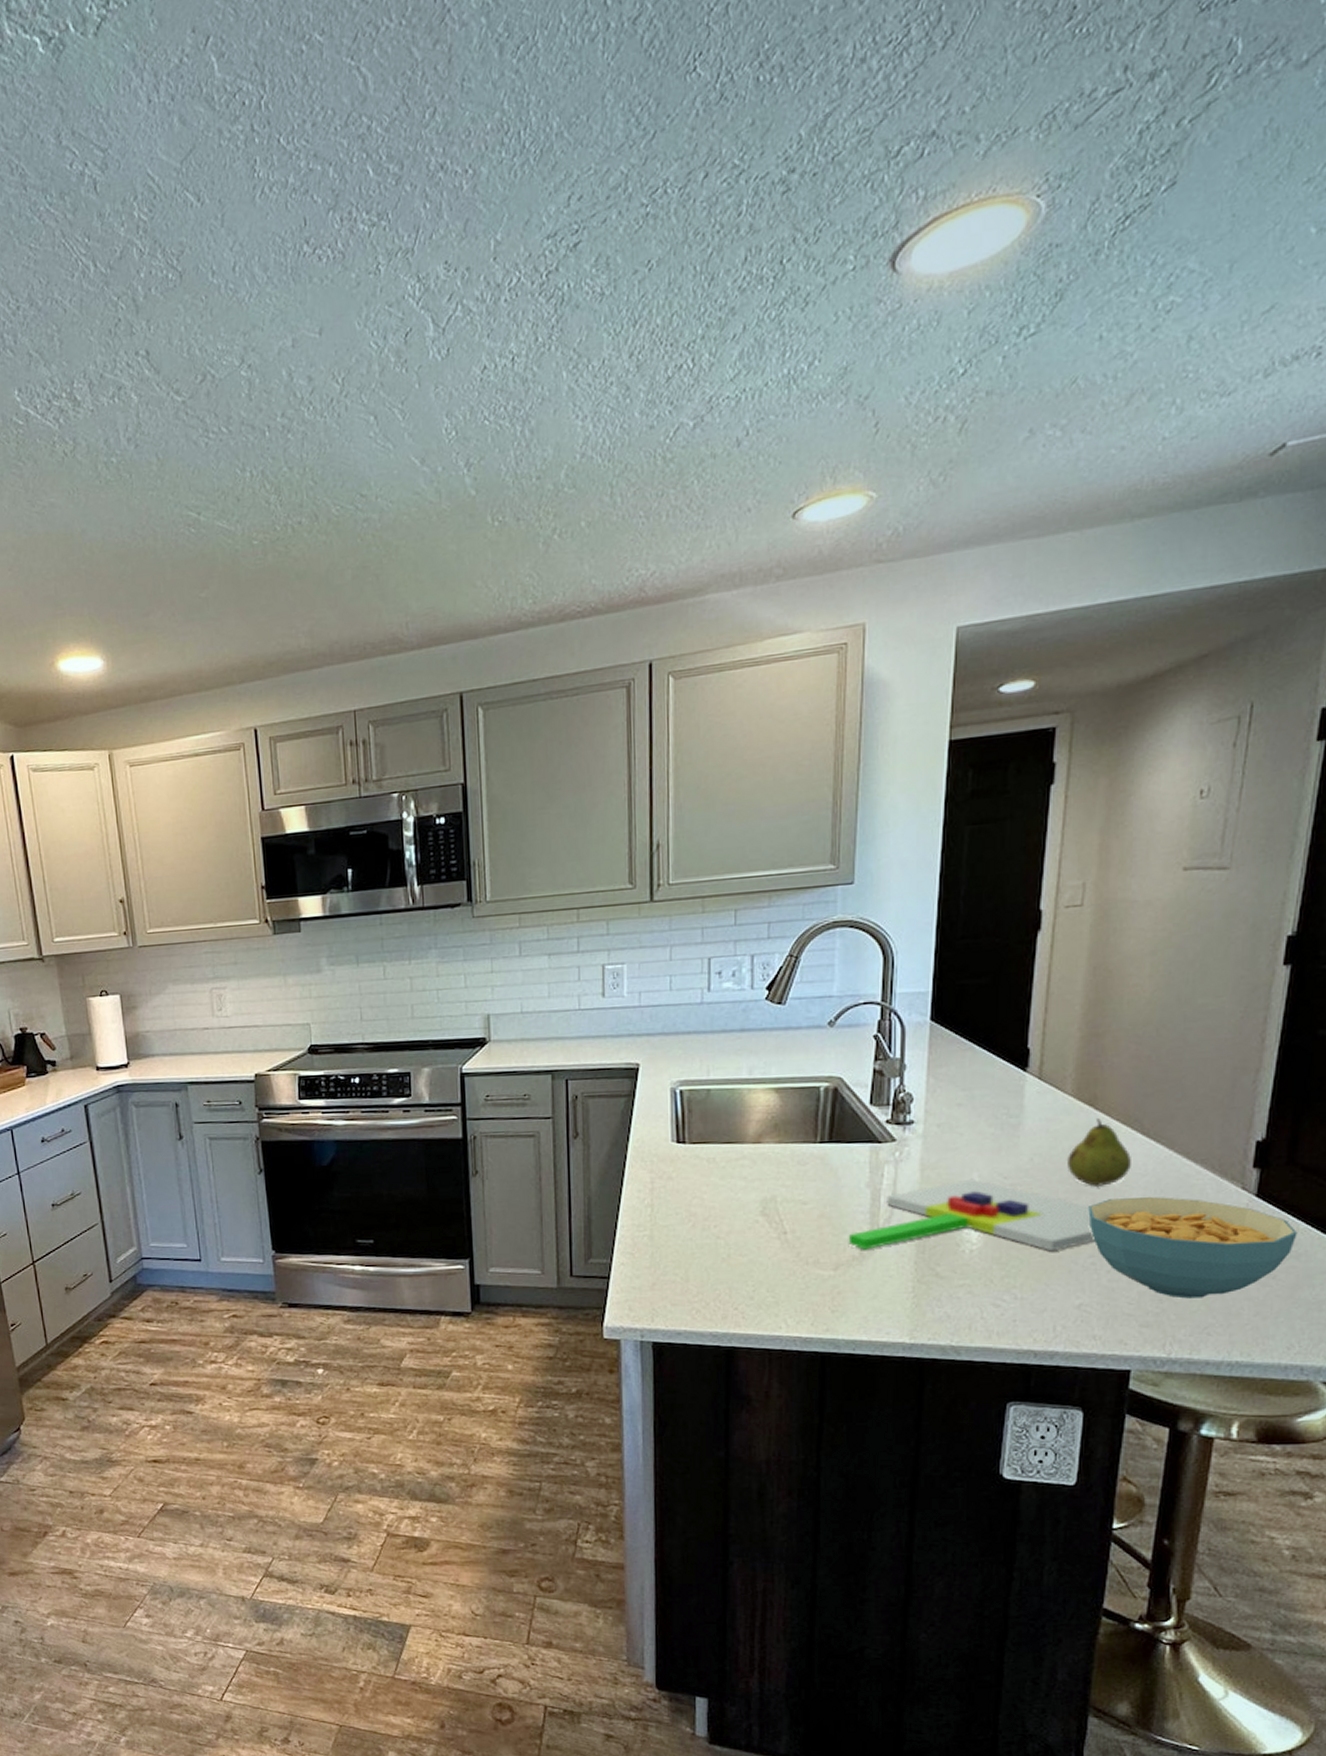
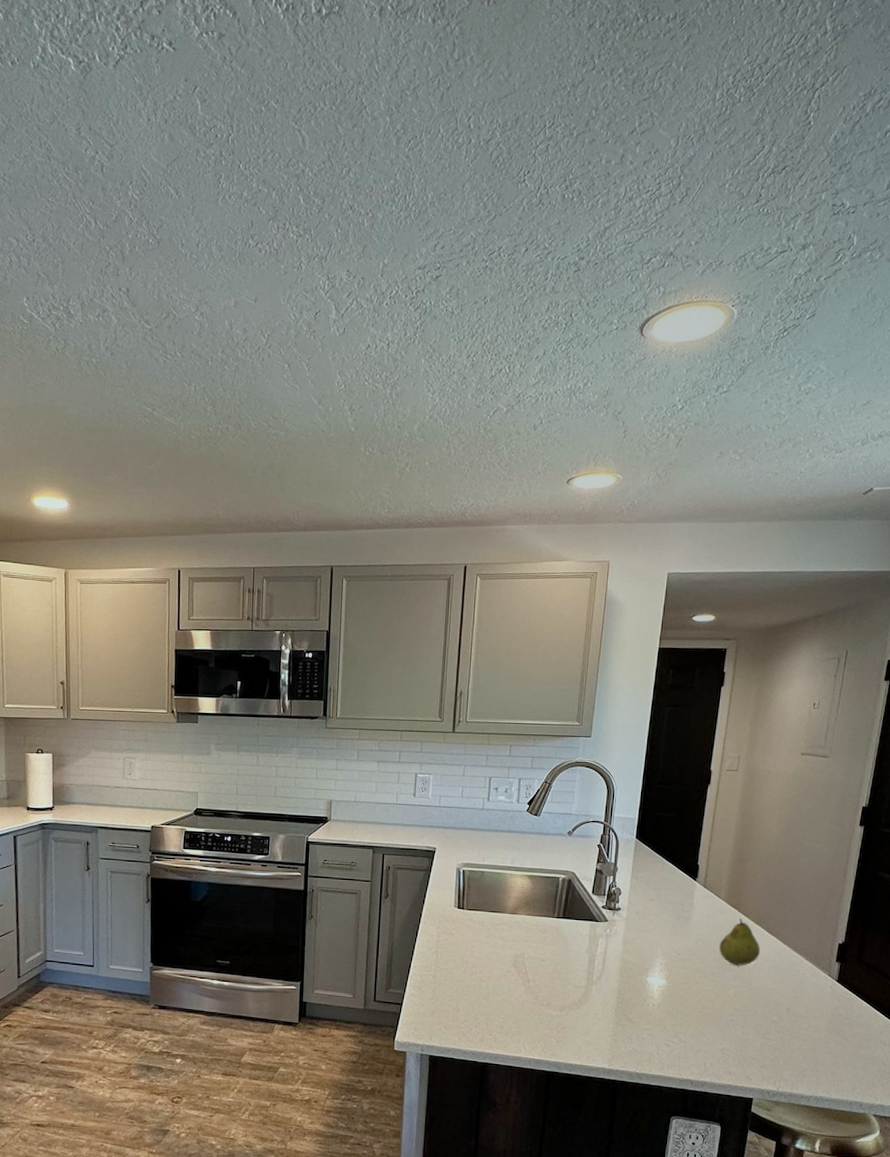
chopping board: present [848,1178,1096,1252] -> none [571,953,735,1010]
cereal bowl: present [1088,1196,1298,1299] -> none [730,975,862,1050]

